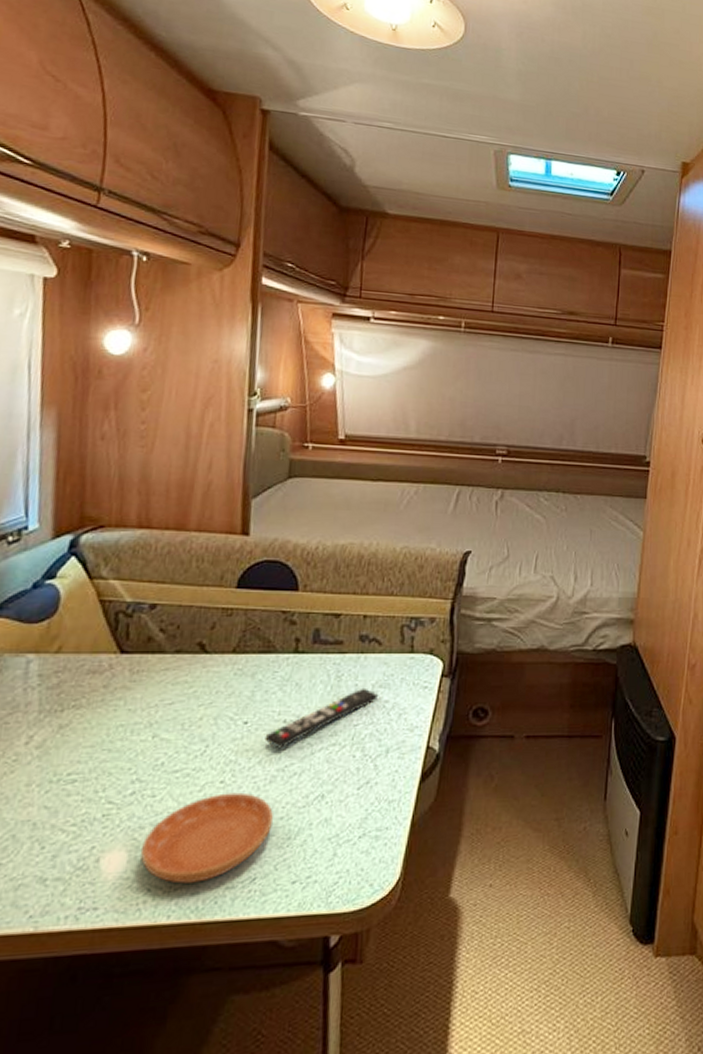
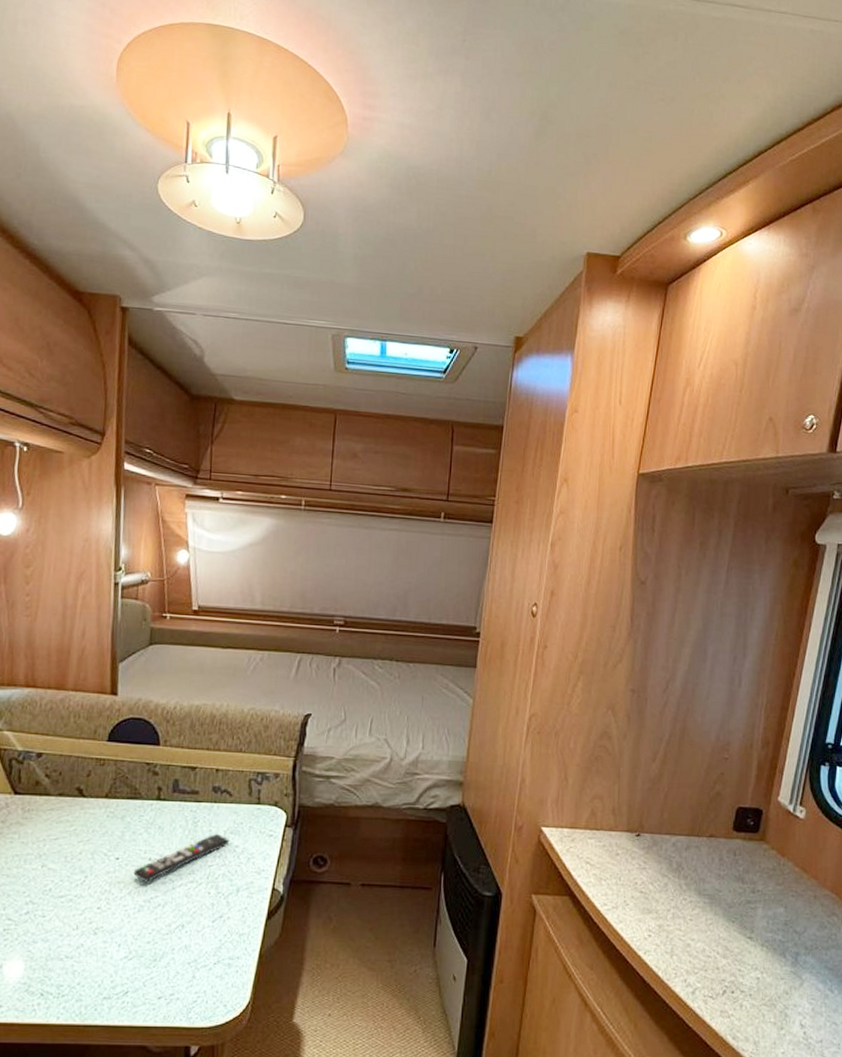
saucer: present [141,792,273,884] -> none [35,918,141,991]

